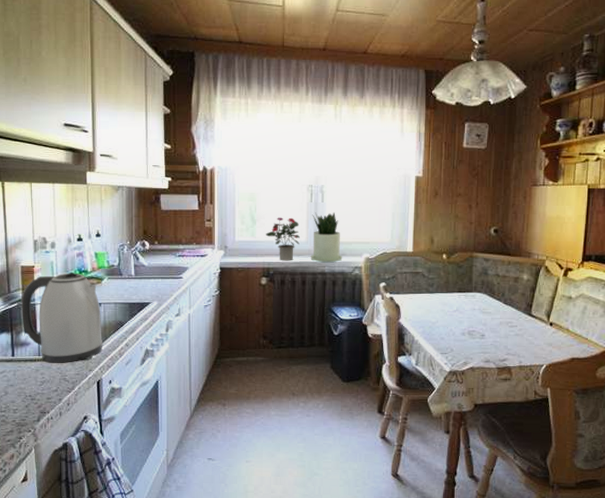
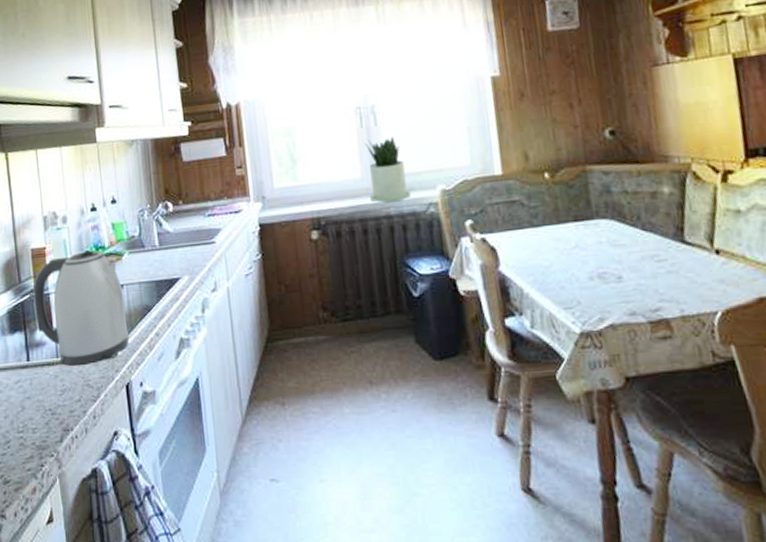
potted flower: present [266,217,300,261] -> none [310,150,354,207]

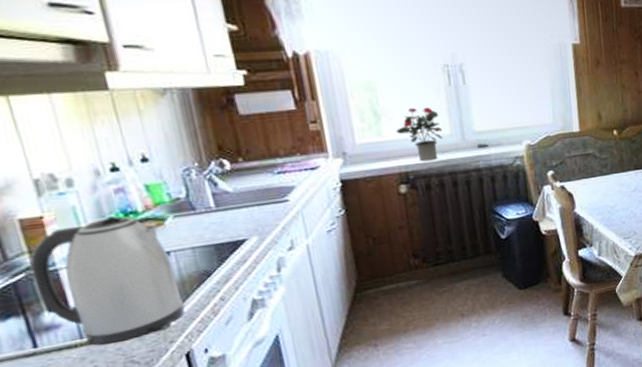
potted flower: none [310,150,354,207] -> present [396,107,443,162]
planter: present [365,137,412,203] -> none [453,95,500,158]

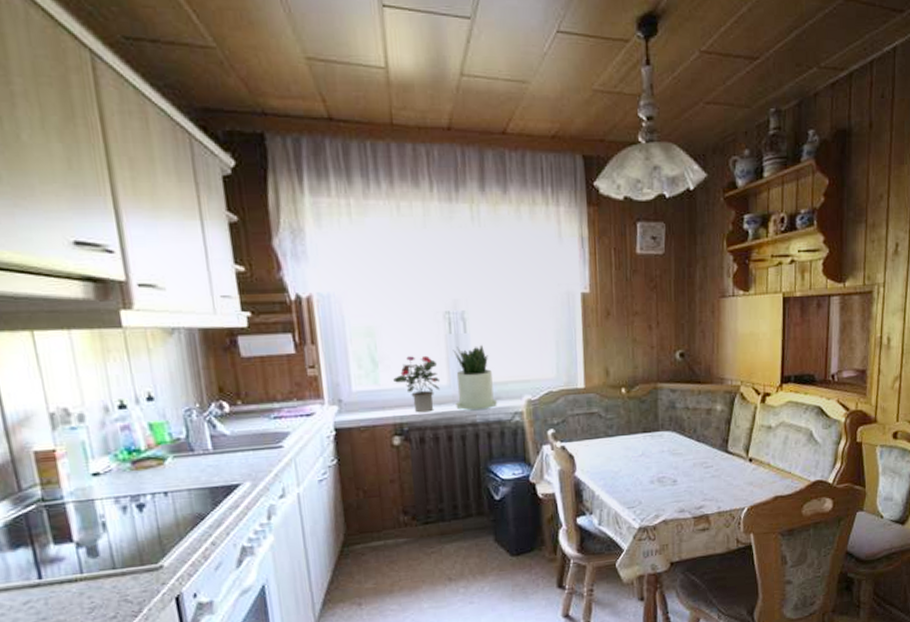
kettle: present [29,216,185,346] -> none [41,453,178,582]
planter: none [453,95,500,158] -> present [453,345,498,411]

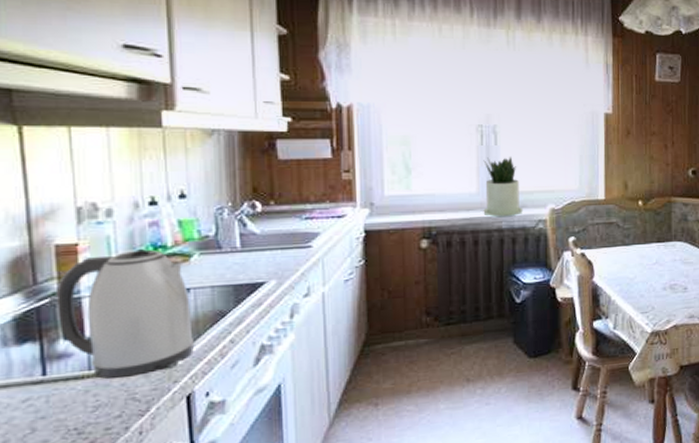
kettle: none [41,453,178,582] -> present [57,249,194,379]
potted flower: present [393,355,440,413] -> none [425,164,469,218]

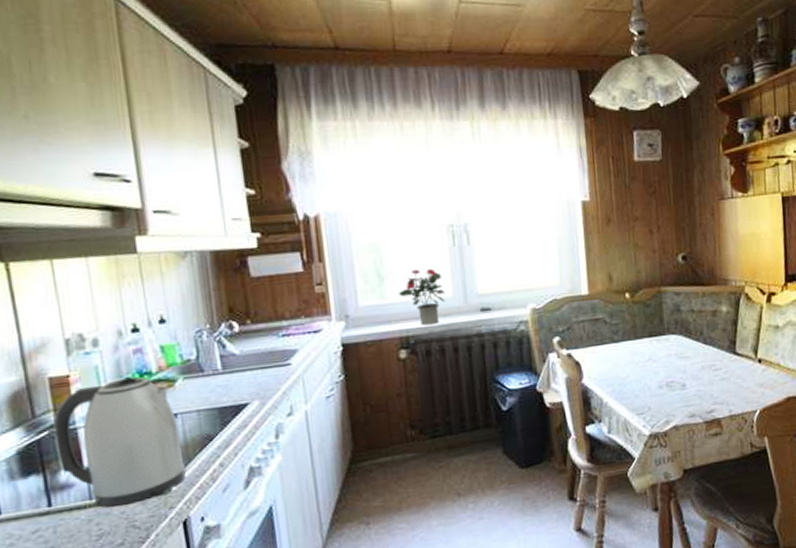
potted flower: none [425,164,469,218] -> present [399,268,445,326]
planter: present [483,157,524,217] -> none [457,256,503,322]

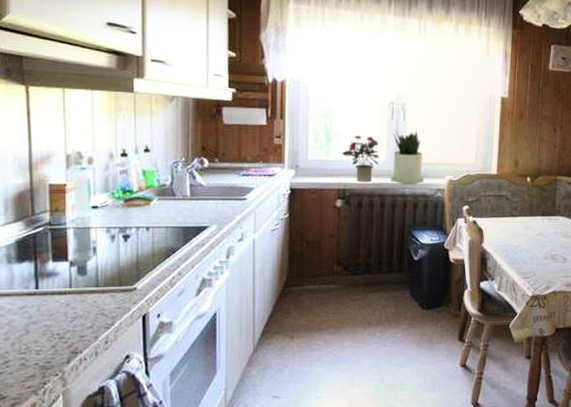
kettle: present [54,376,186,508] -> none [49,192,150,297]
planter: none [457,256,503,322] -> present [390,131,425,185]

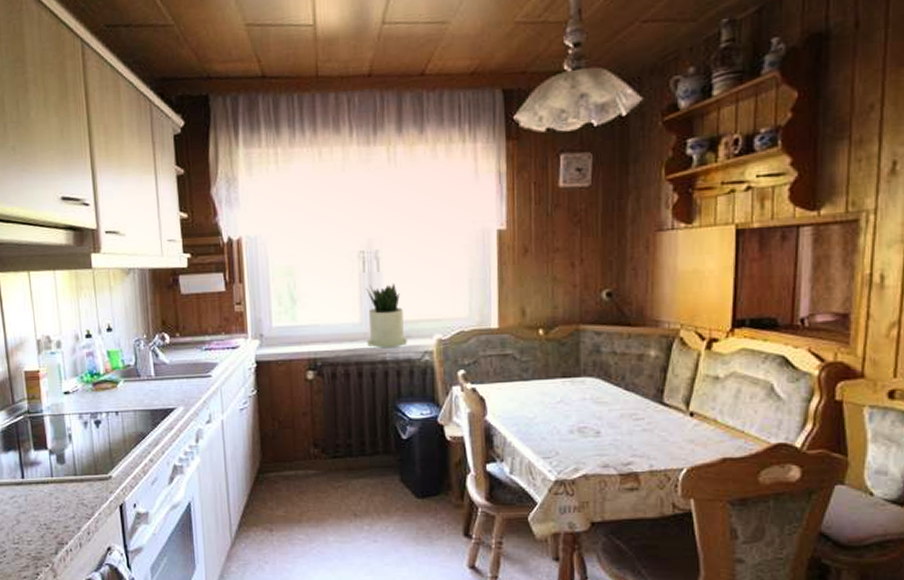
potted flower: present [342,135,379,182] -> none [309,293,352,349]

